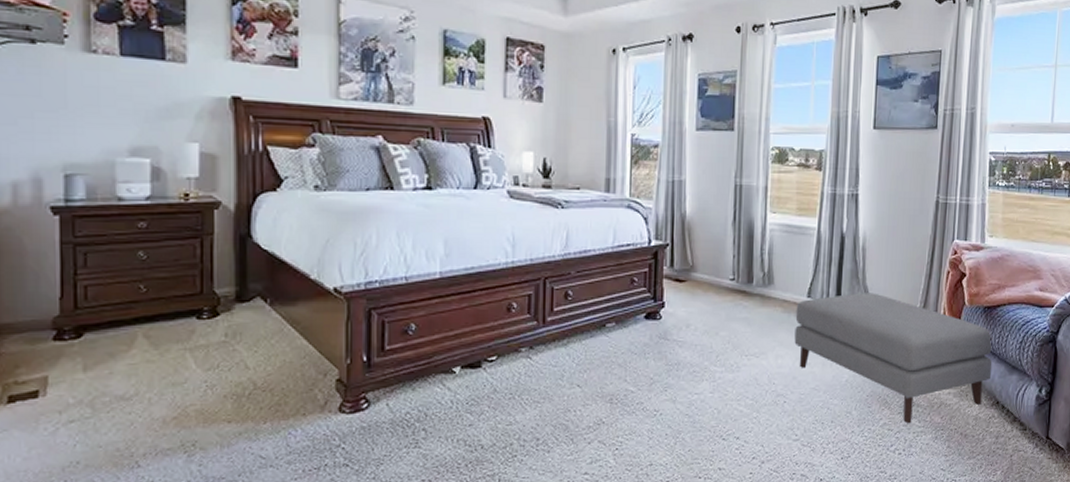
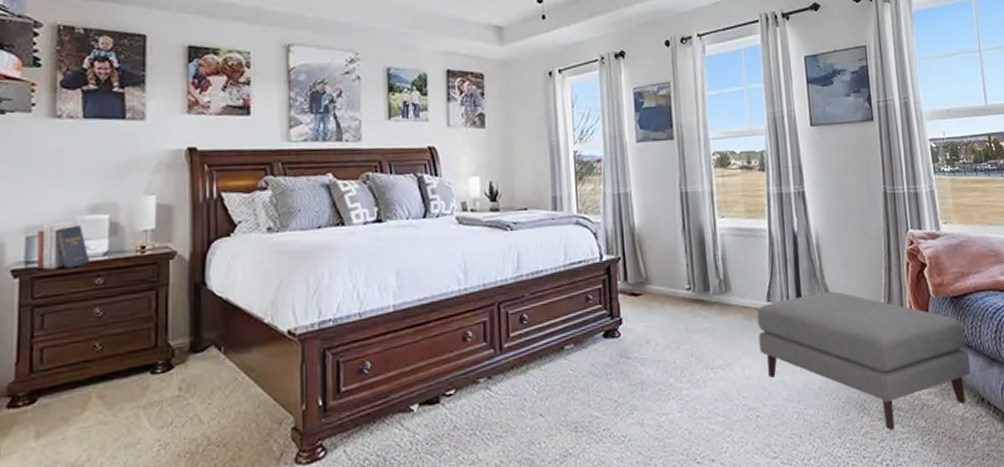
books: none [77,161,132,210] -> present [37,220,90,271]

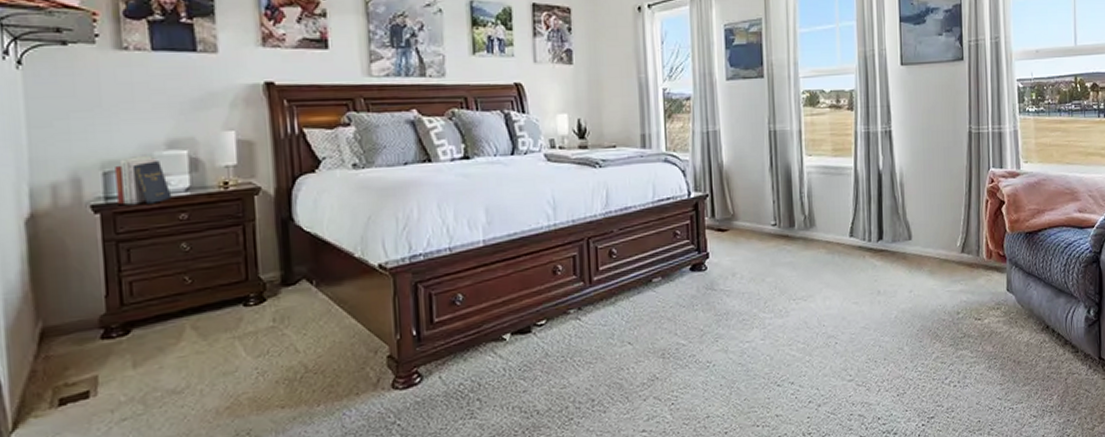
ottoman: present [757,291,971,431] -> none [839,227,1039,356]

